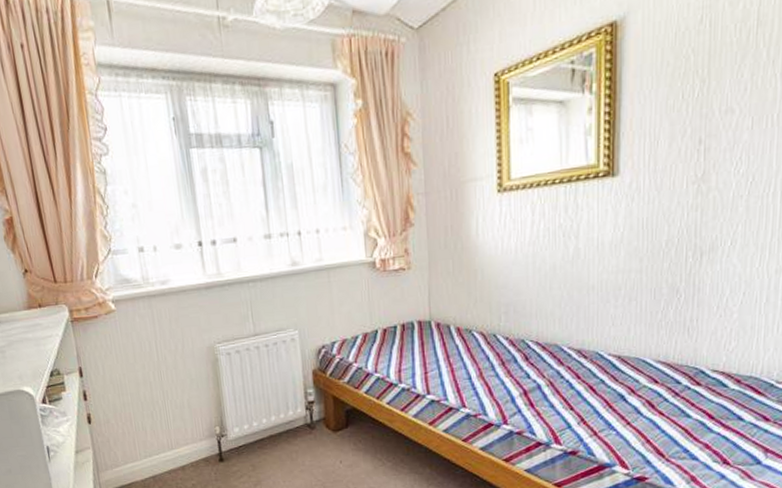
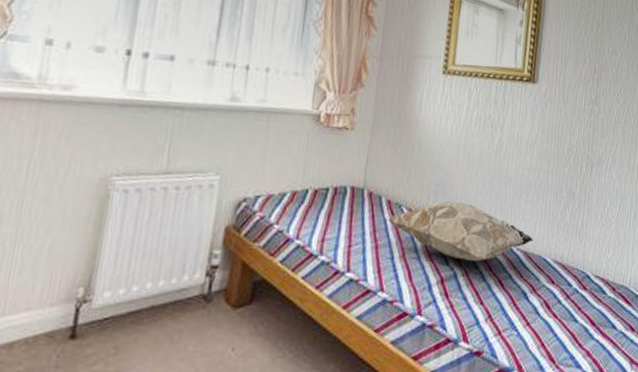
decorative pillow: none [460,317,628,372] -> present [388,201,533,261]

